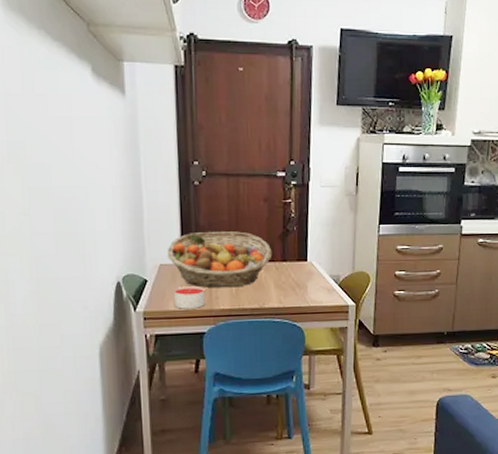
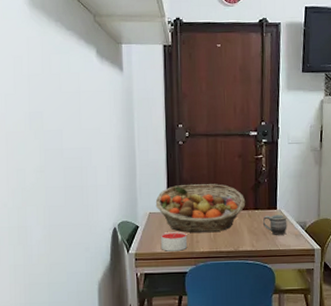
mug: none [292,267,319,290] -> present [263,214,288,235]

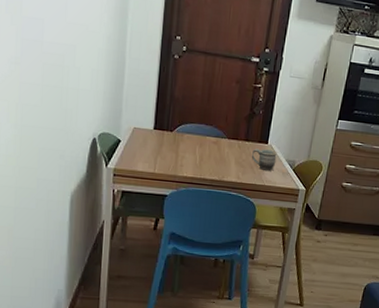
fruit basket: present [155,184,246,233] -> none [141,102,237,158]
candle: present [160,232,188,251] -> none [142,151,172,173]

